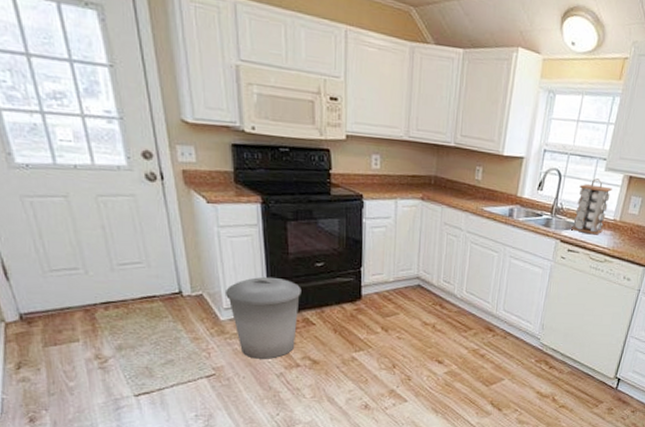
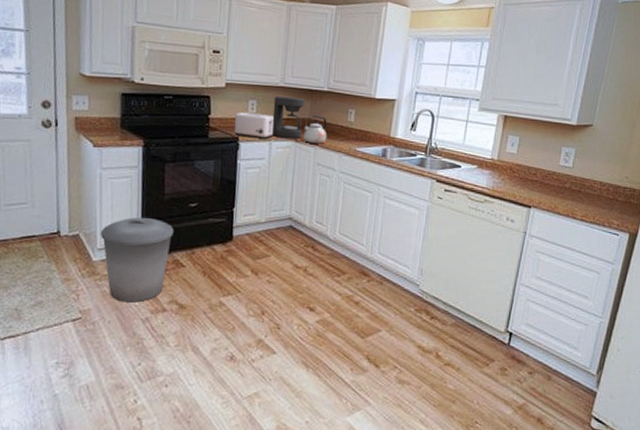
toaster: none [357,167,400,197] -> present [234,112,275,139]
coffee maker: none [397,150,430,198] -> present [272,96,305,139]
kettle: none [430,173,454,203] -> present [303,116,327,144]
spice rack: present [571,178,612,235] -> none [447,118,487,175]

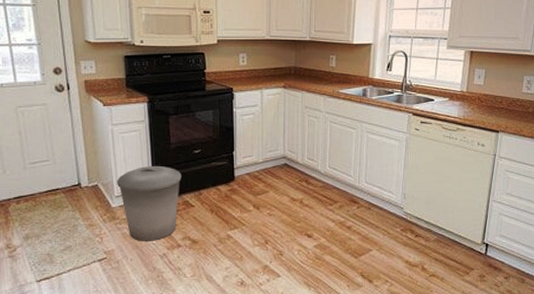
toaster: present [234,112,275,139] -> none [228,65,264,88]
coffee maker: present [272,96,305,139] -> none [262,48,290,86]
kettle: present [303,116,327,144] -> none [291,64,312,89]

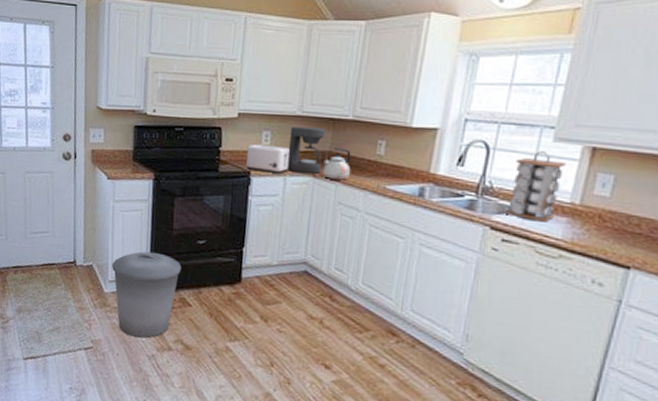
toaster: none [228,65,264,88] -> present [245,144,291,174]
coffee maker: none [262,48,290,86] -> present [287,126,325,175]
kettle: none [291,64,312,89] -> present [322,148,351,180]
spice rack: none [422,56,456,106] -> present [506,151,566,222]

